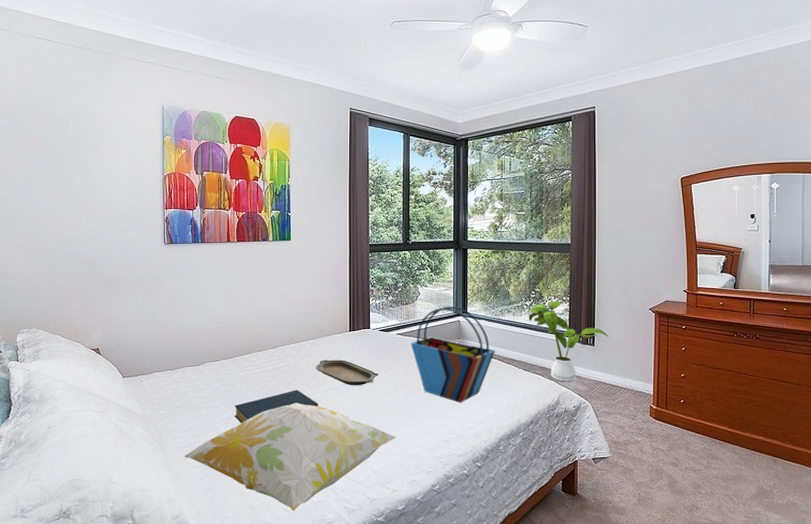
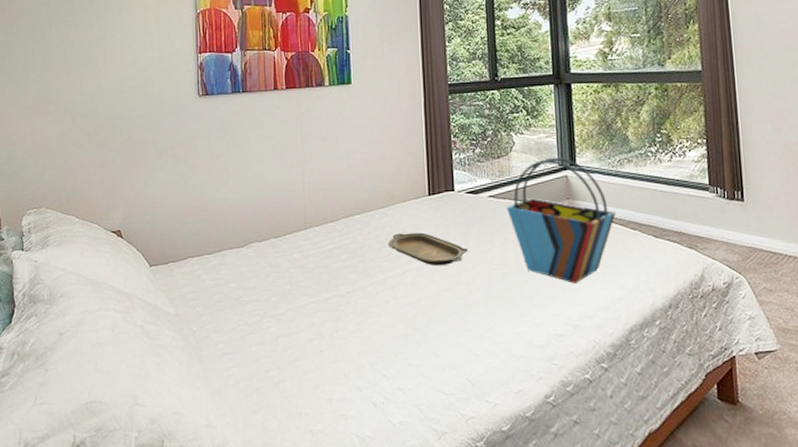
decorative pillow: present [184,403,398,512] -> none [227,291,497,438]
hardback book: present [234,390,318,423] -> none [288,274,393,320]
house plant: present [529,301,609,382] -> none [655,144,762,251]

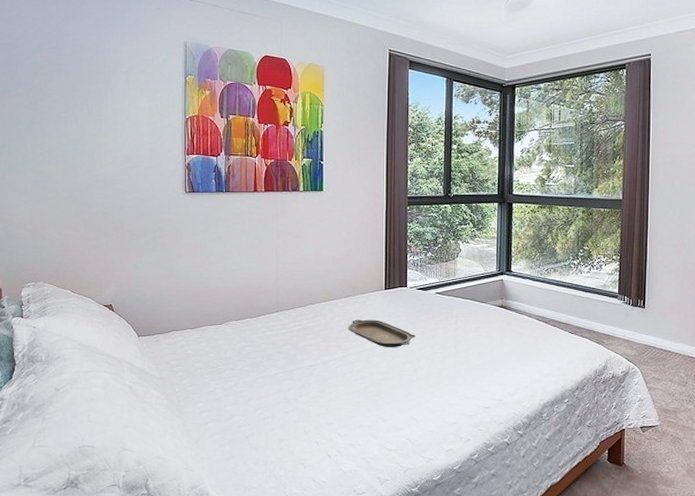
tote bag: present [506,157,616,284] -> none [450,264,540,367]

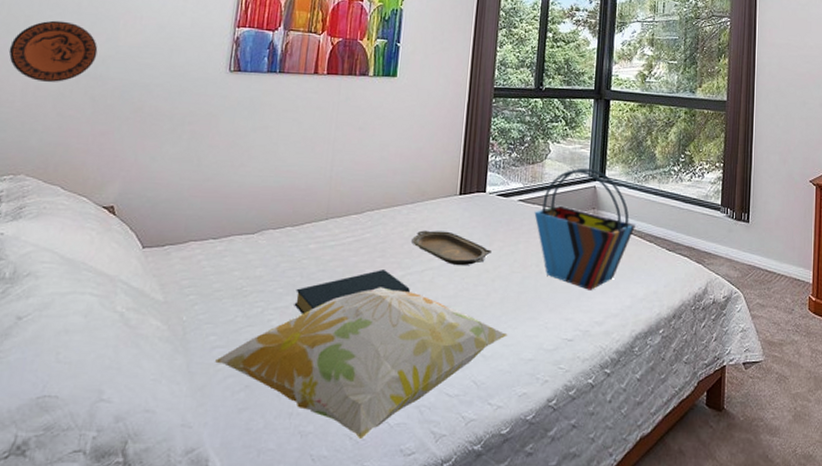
decorative plate: none [15,157,81,209] -> present [8,20,98,83]
decorative pillow: none [204,365,435,482] -> present [215,287,509,440]
hardback book: none [259,352,350,387] -> present [294,270,410,314]
tote bag: none [450,264,540,367] -> present [534,167,635,290]

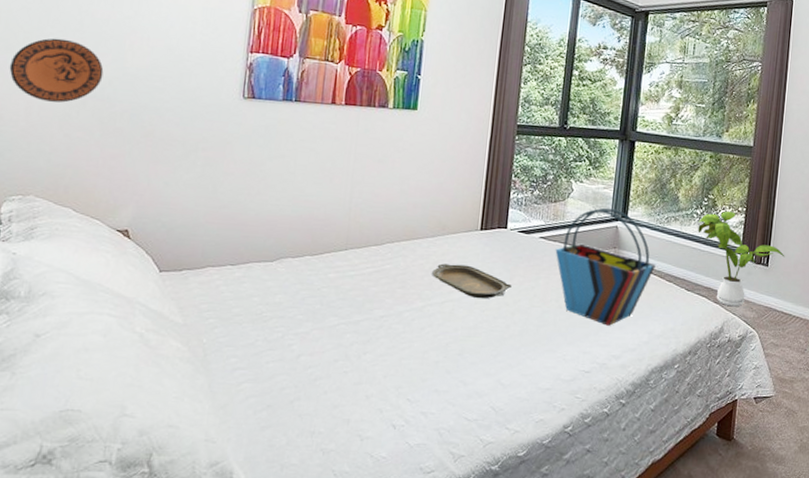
decorative pillow: present [215,287,509,440] -> none [237,316,527,458]
hardback book: present [294,270,410,314] -> none [314,300,430,340]
house plant: none [676,167,765,266] -> present [698,211,785,307]

